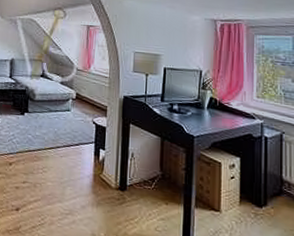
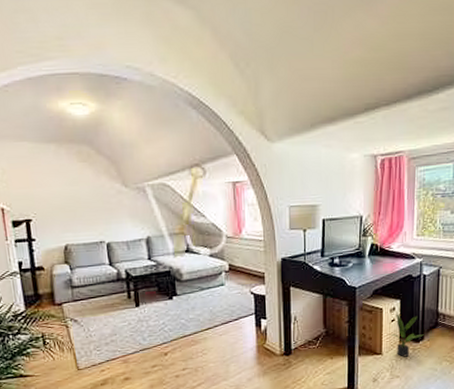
potted plant: none [229,170,268,221] -> present [390,312,425,357]

